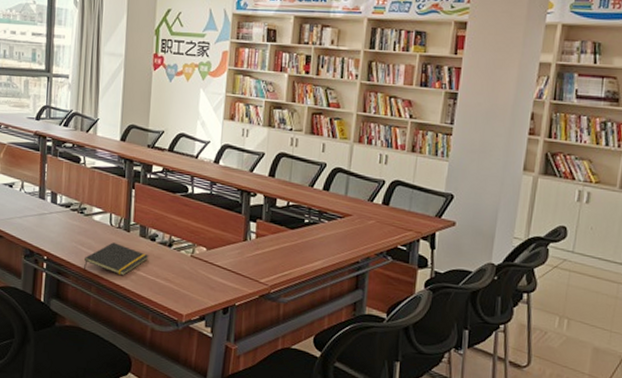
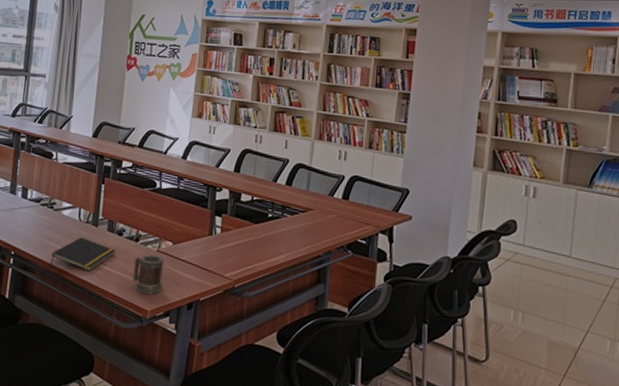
mug: none [167,260,199,300] -> present [132,254,165,295]

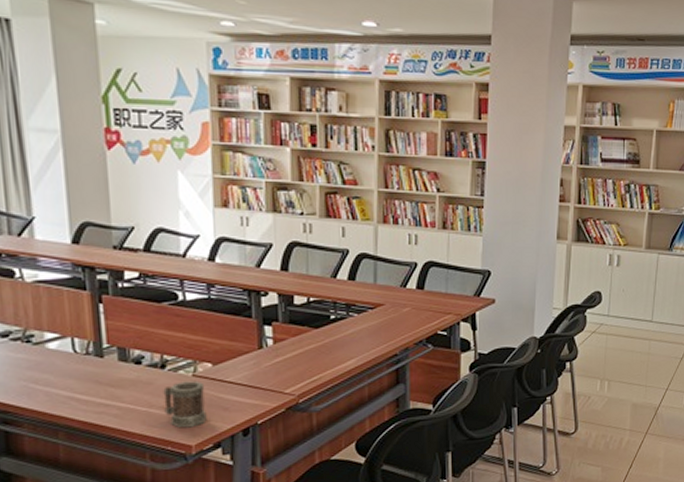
notepad: present [51,237,116,271] -> none [42,373,136,413]

